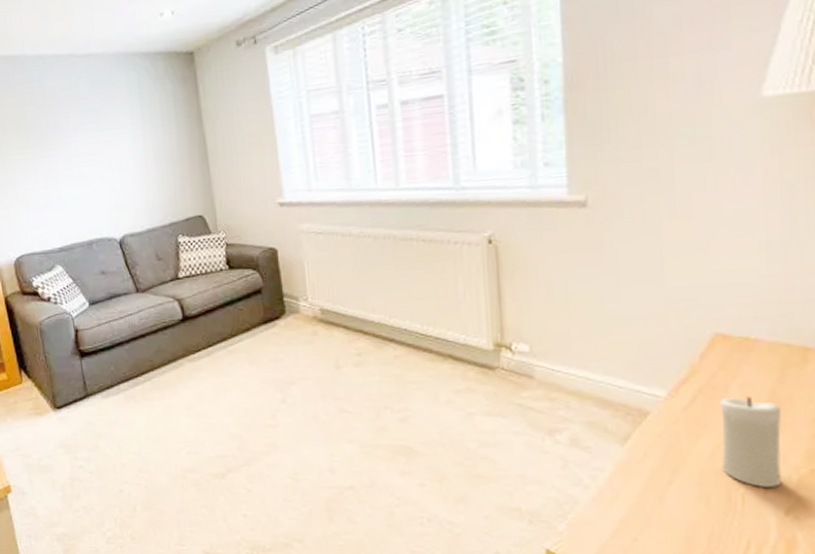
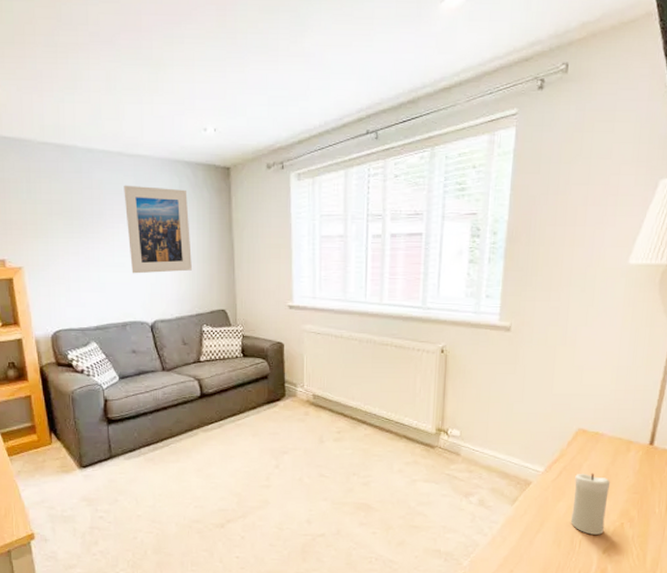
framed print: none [78,84,160,185] -> present [124,185,192,274]

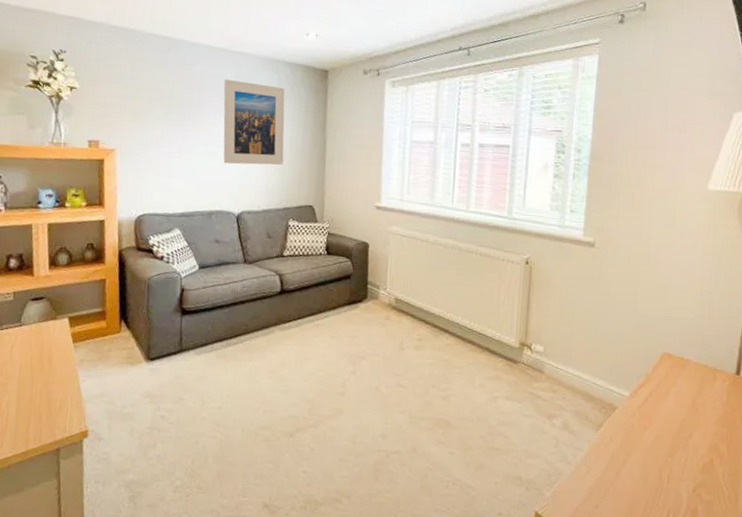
candle: present [570,473,611,535] -> none [657,400,698,470]

